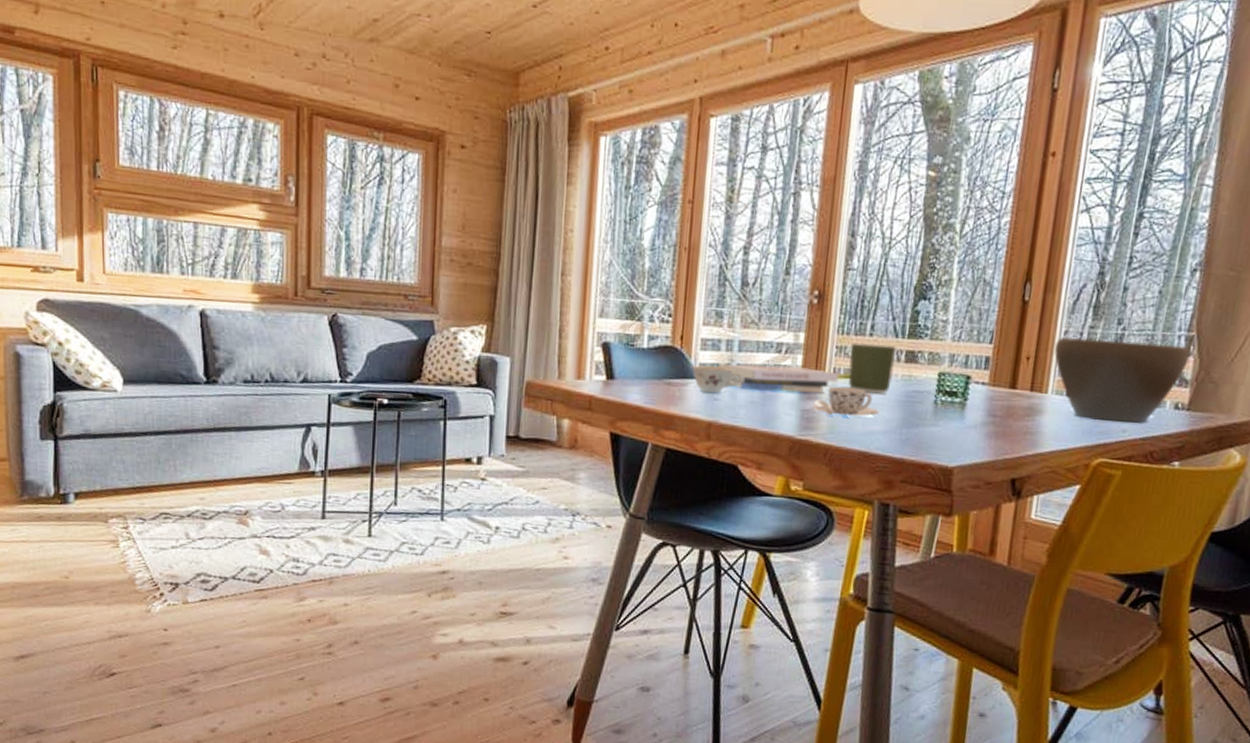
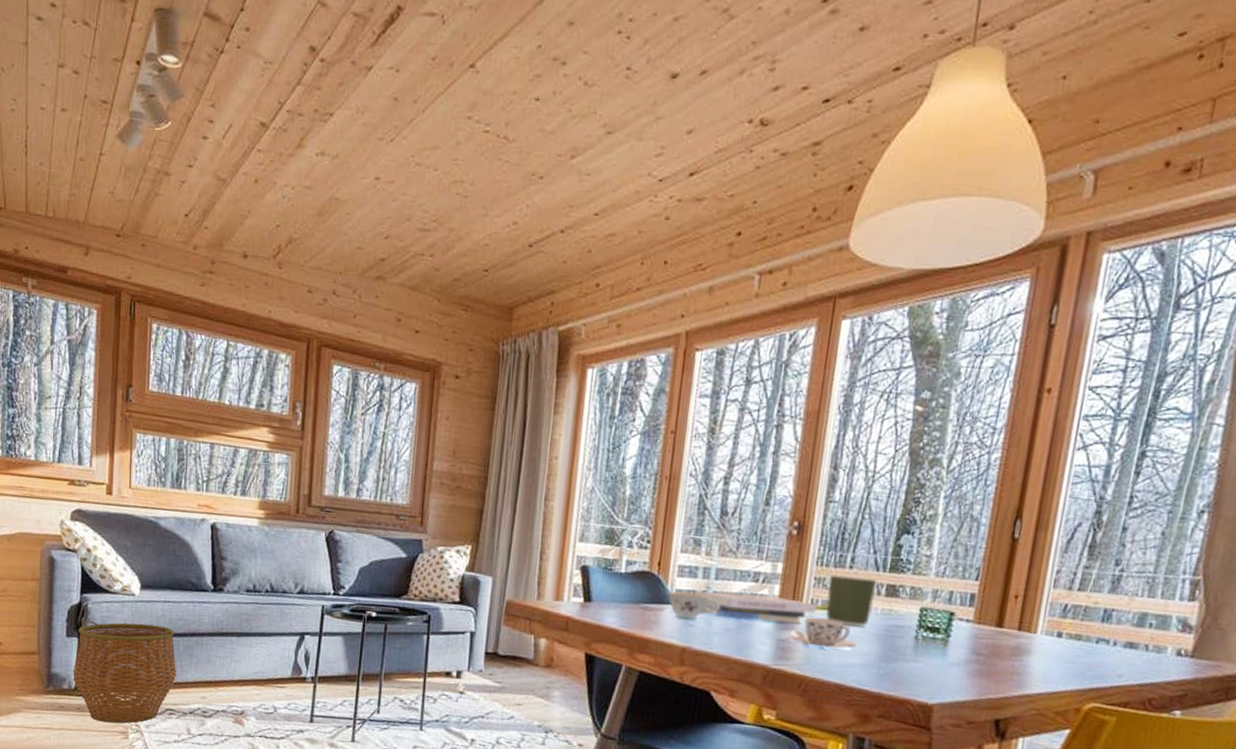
basket: none [50,421,171,532] -> present [72,620,177,724]
bowl: present [1054,338,1191,424] -> none [1045,577,1196,669]

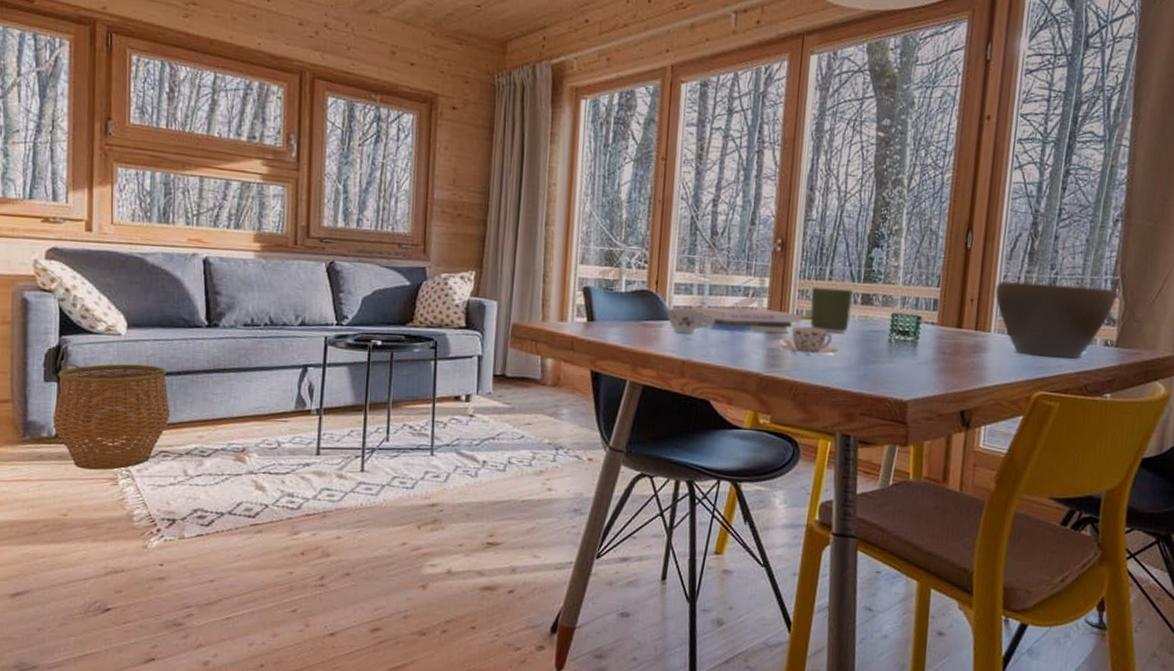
bowl: none [1045,577,1196,669] -> present [995,281,1116,360]

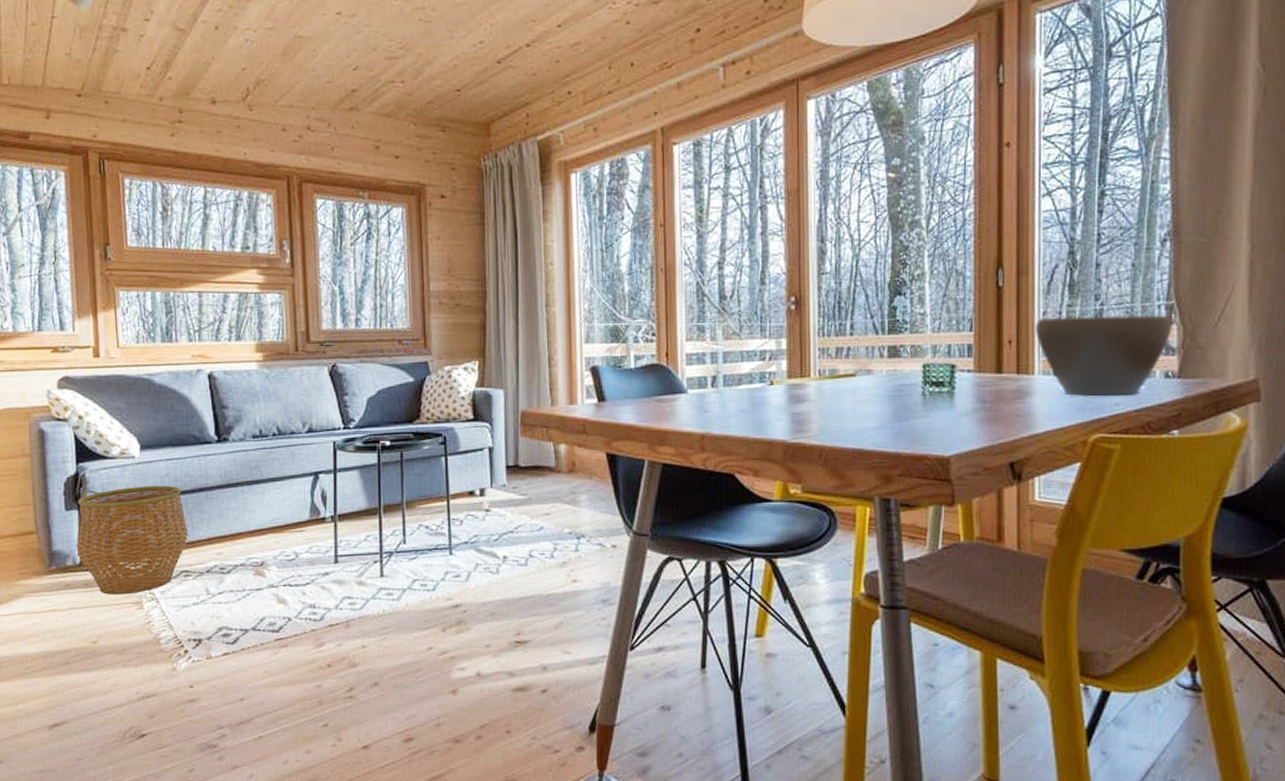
teacup: present [666,307,713,334] -> none [680,379,729,406]
books: present [691,306,801,334] -> none [705,371,824,399]
teacup: present [778,326,839,355] -> none [802,386,868,417]
mug: present [810,286,854,333] -> none [832,342,879,391]

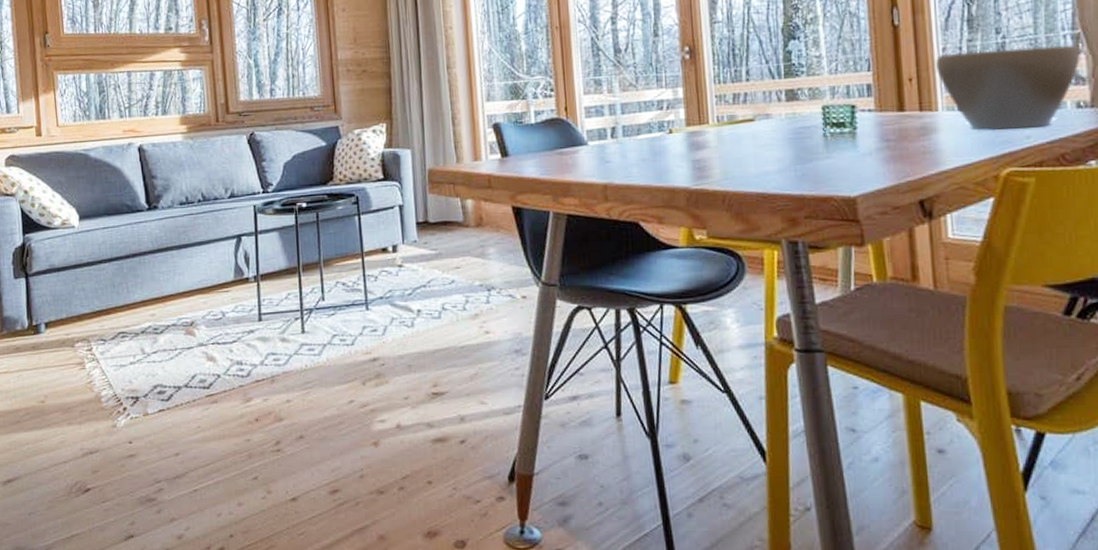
basket: present [76,485,189,595] -> none [24,252,125,357]

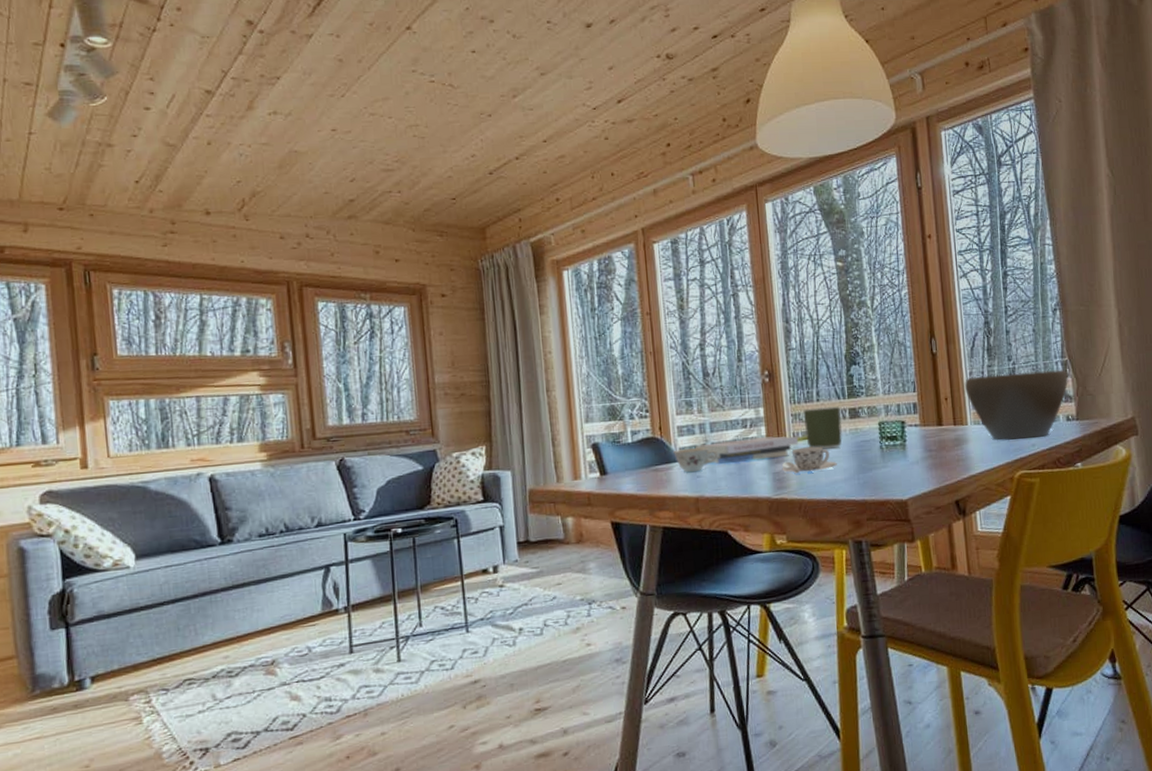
teacup: none [580,130,629,158] -> present [673,447,718,473]
books: none [605,119,723,149] -> present [696,436,798,464]
teacup: none [703,131,769,163] -> present [782,446,837,474]
mug: none [729,87,777,136] -> present [803,406,842,449]

